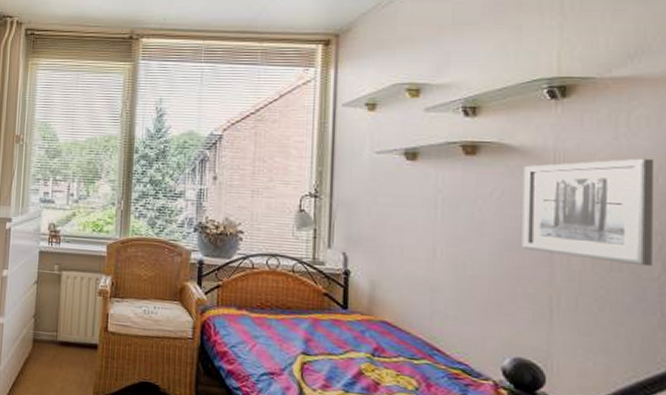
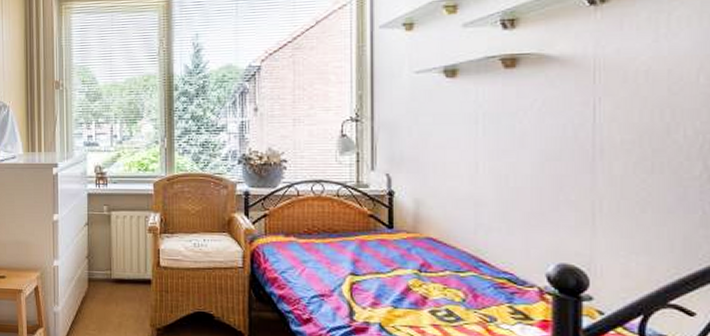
wall art: present [522,158,655,267] -> none [563,58,696,166]

